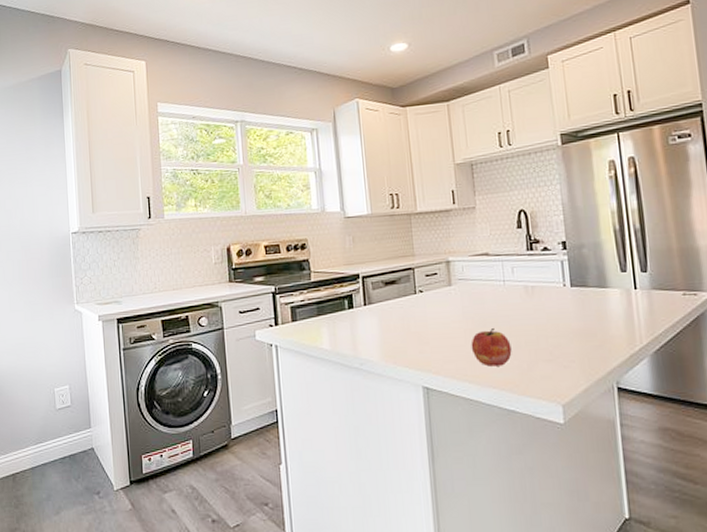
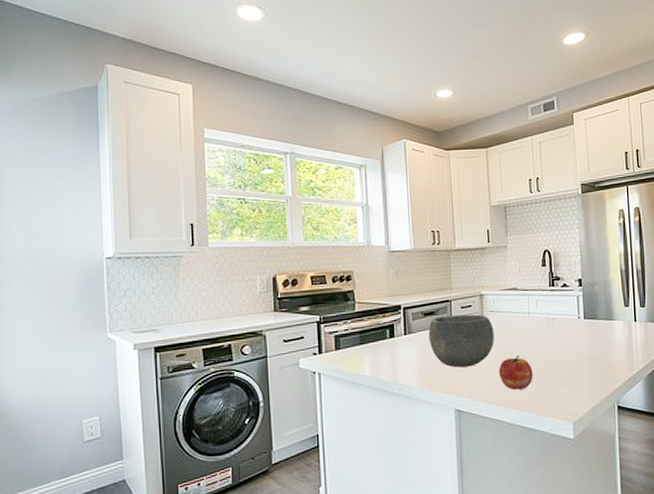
bowl: none [390,283,465,341] -> present [428,314,494,368]

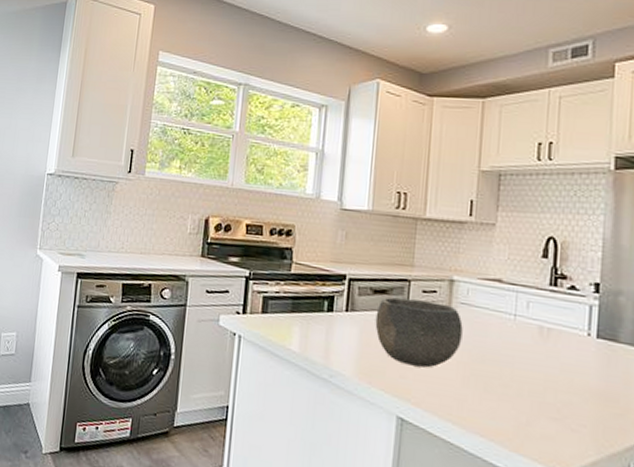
apple: present [498,356,533,390] -> none [462,367,511,413]

